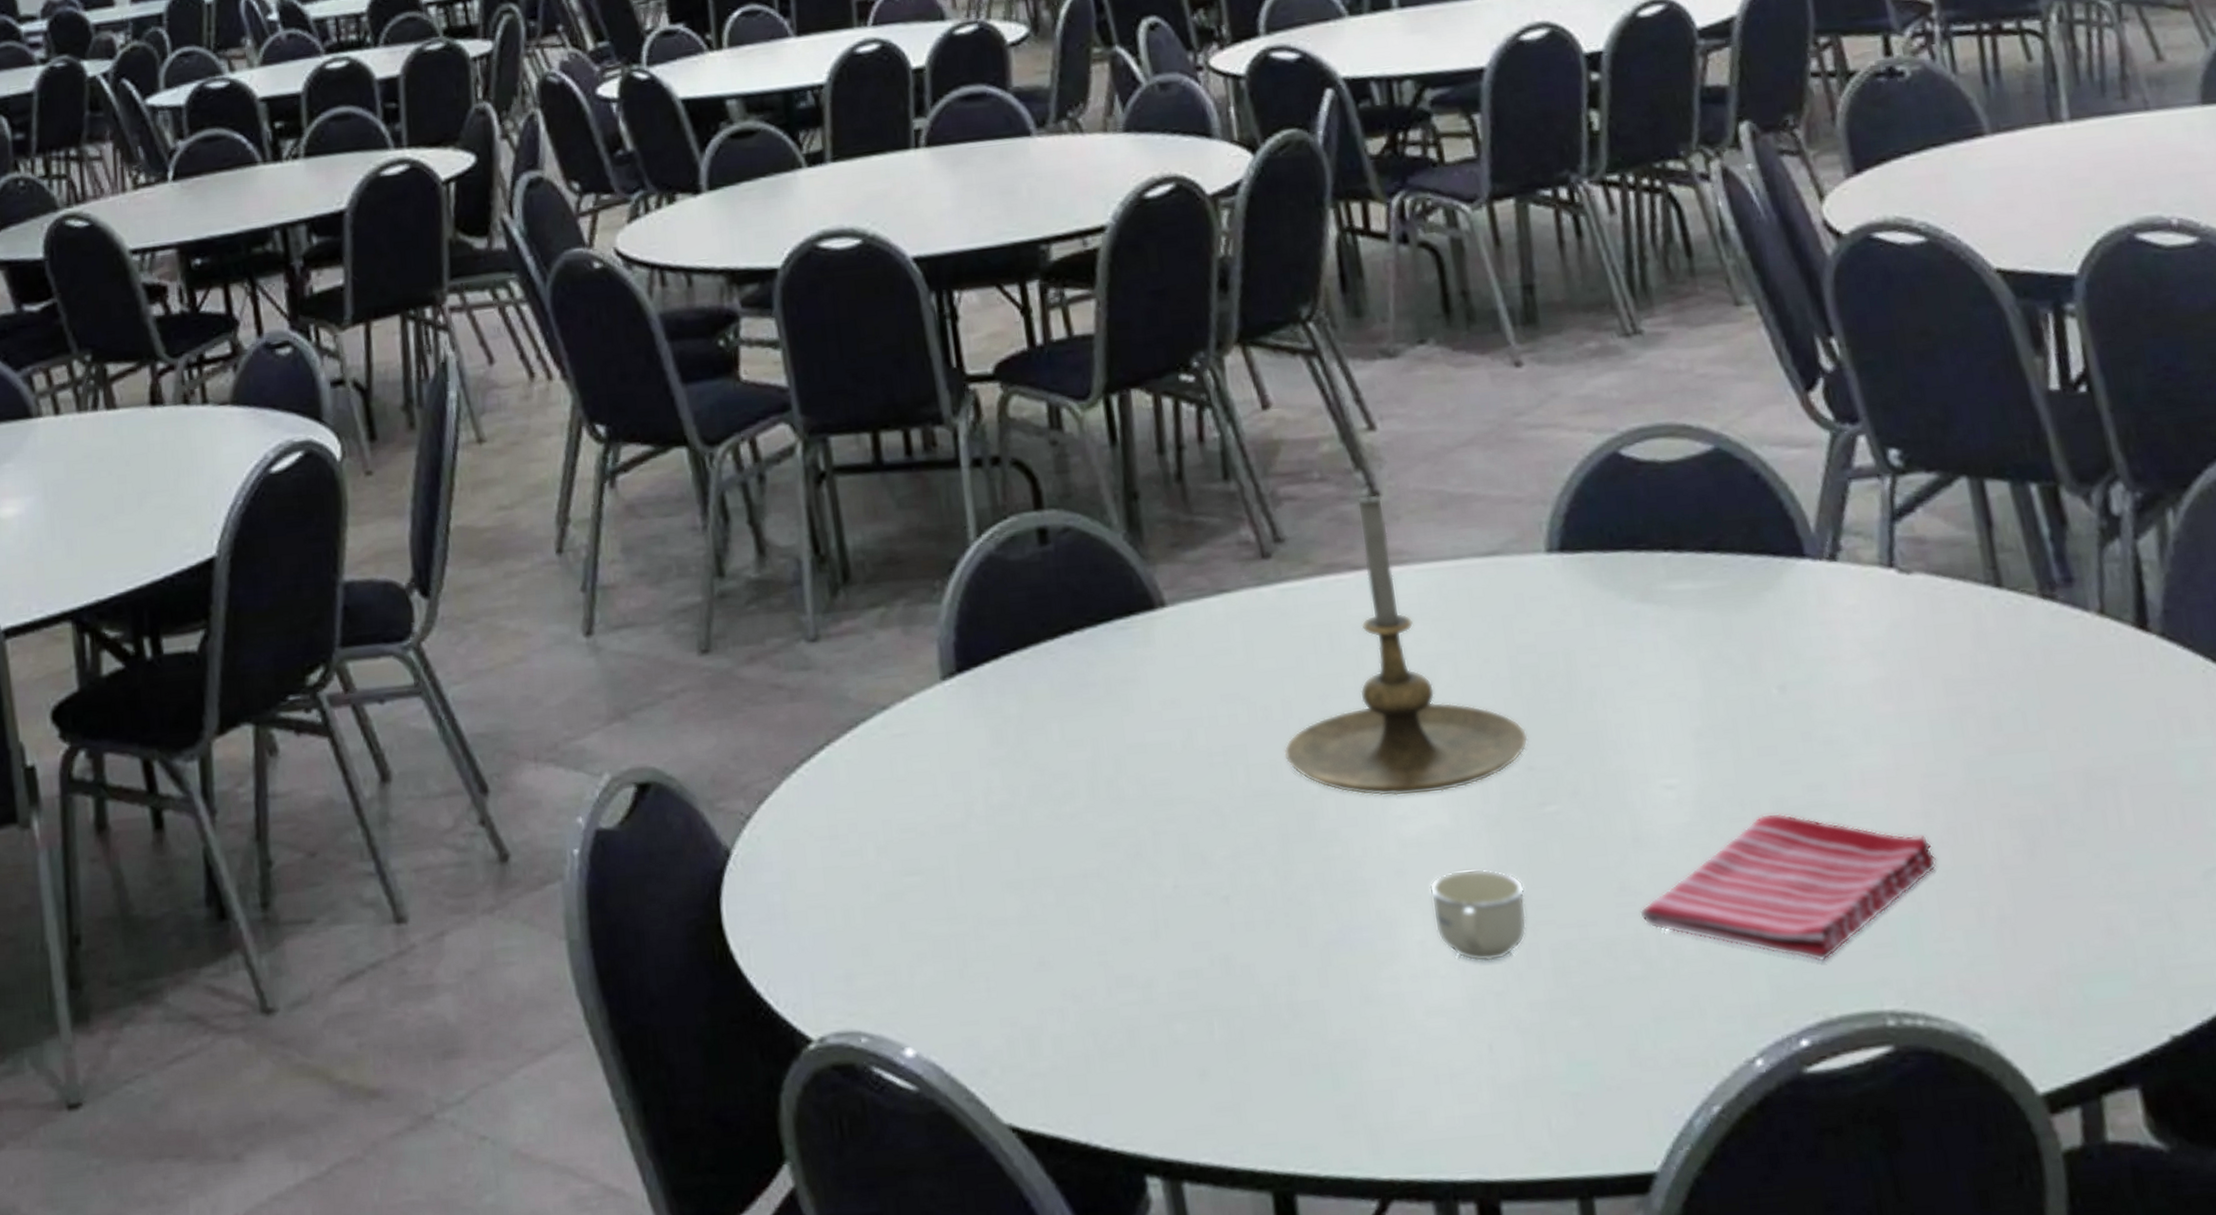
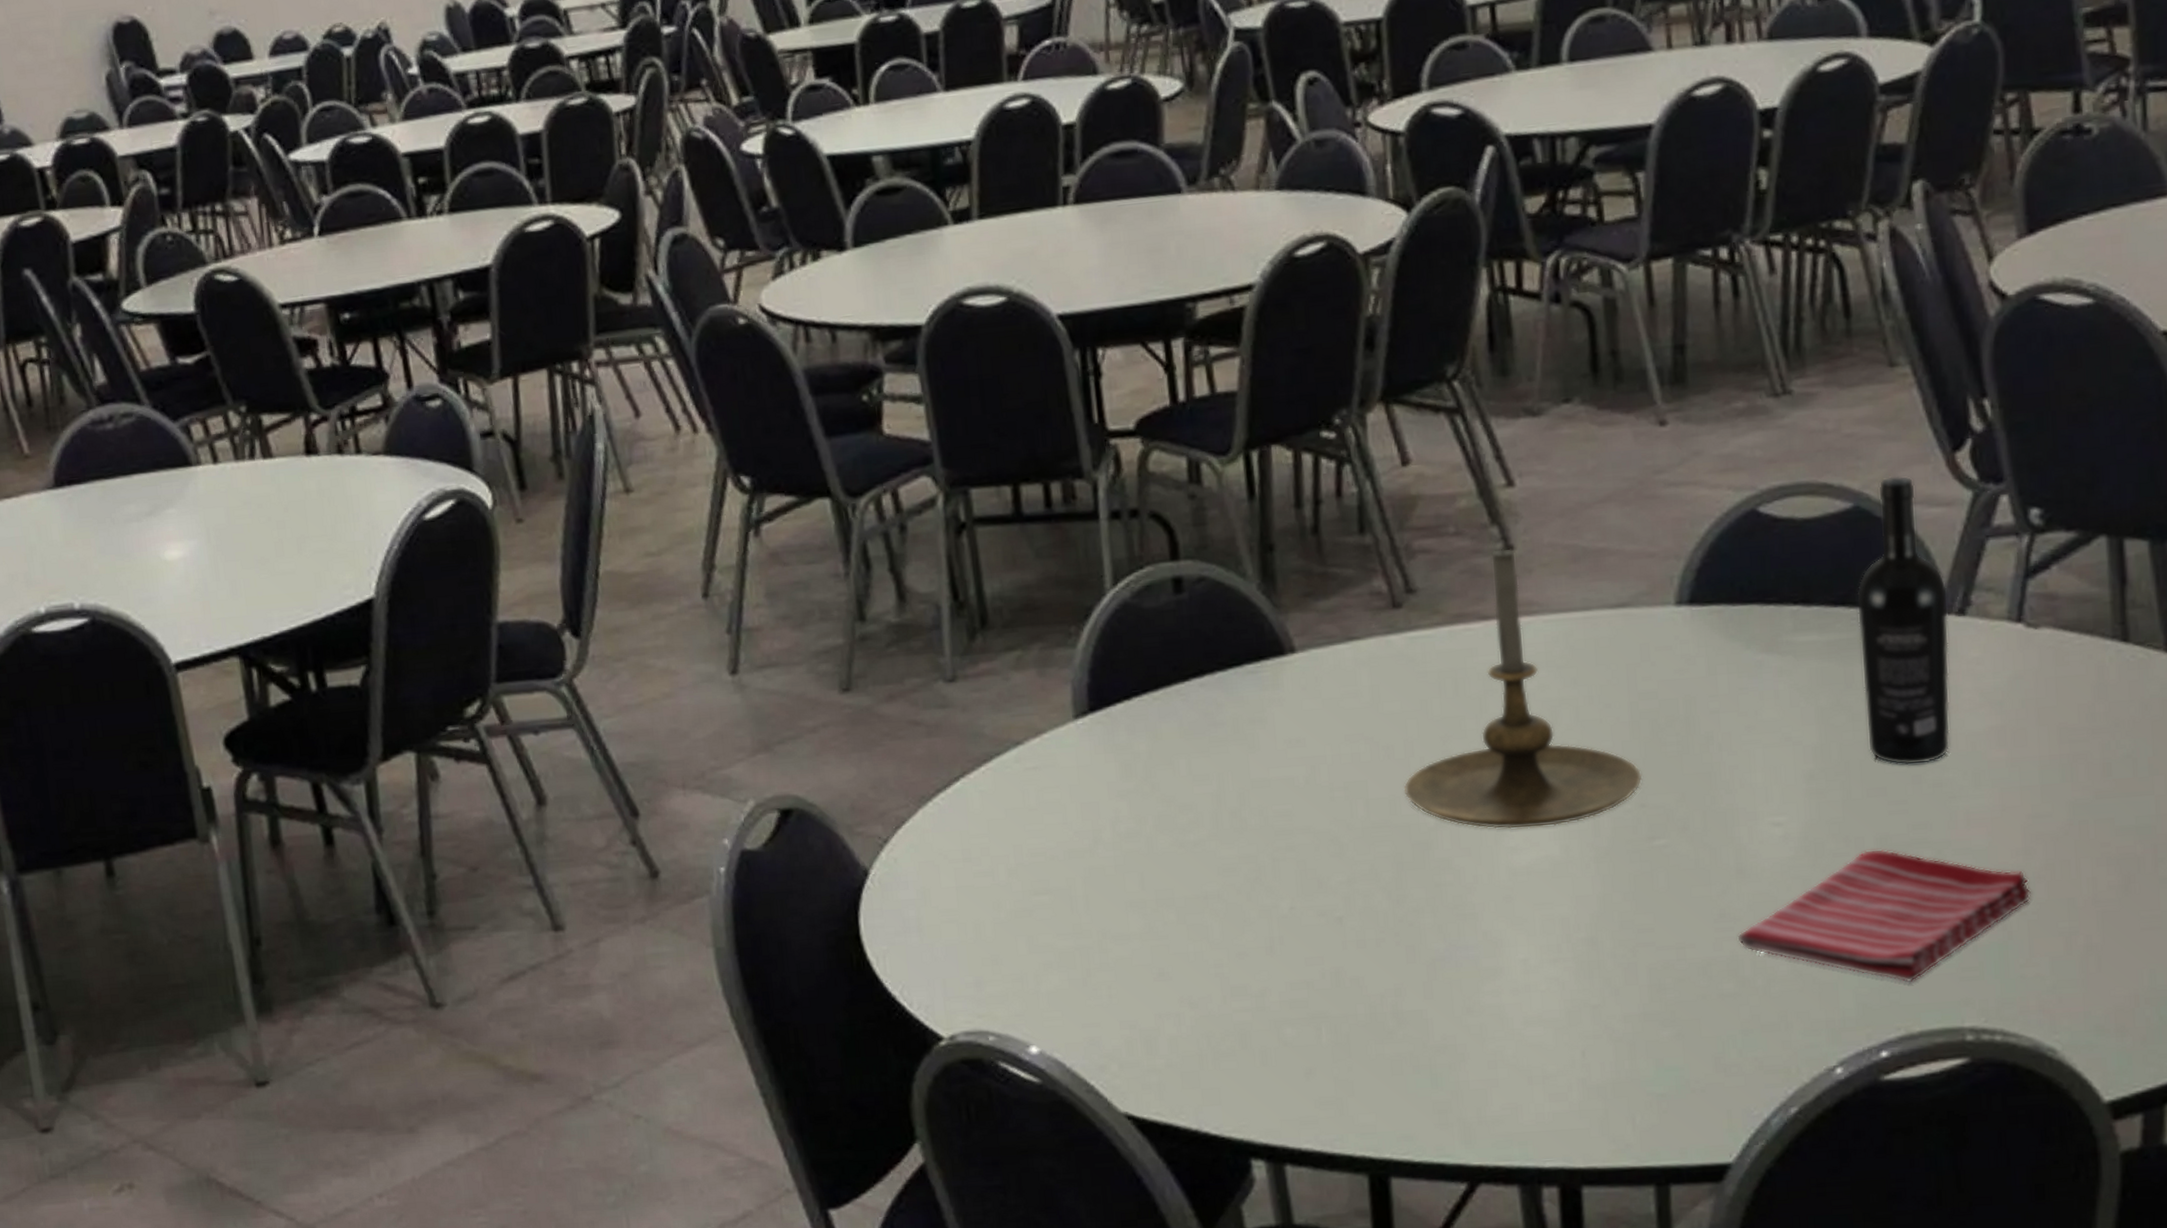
cup: present [1429,868,1527,962] -> none [1536,895,1628,979]
wine bottle: none [1726,416,1837,721] -> present [1856,475,1951,765]

